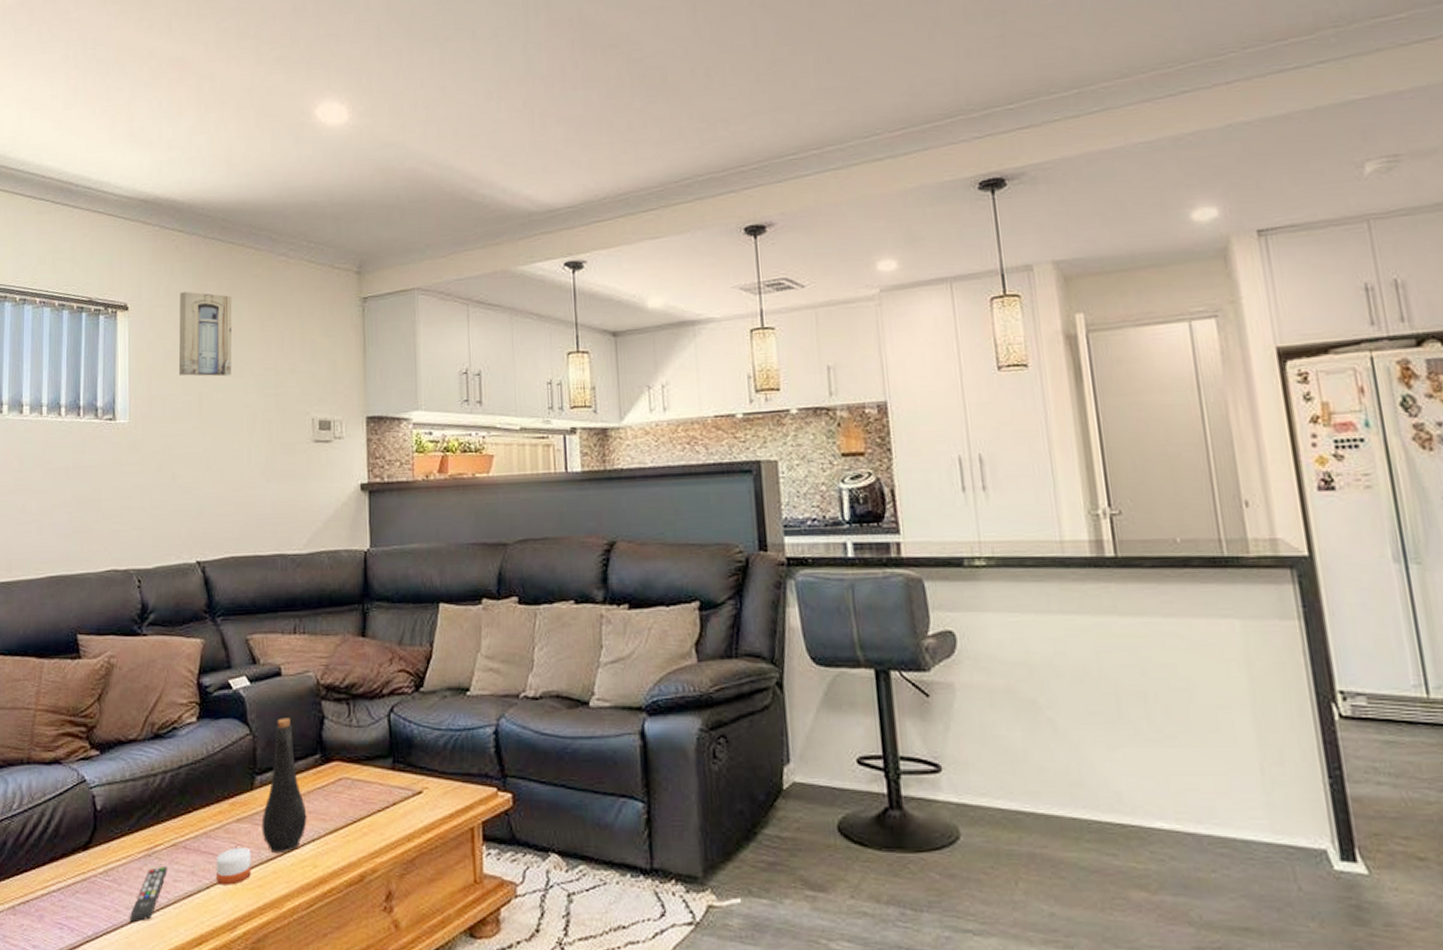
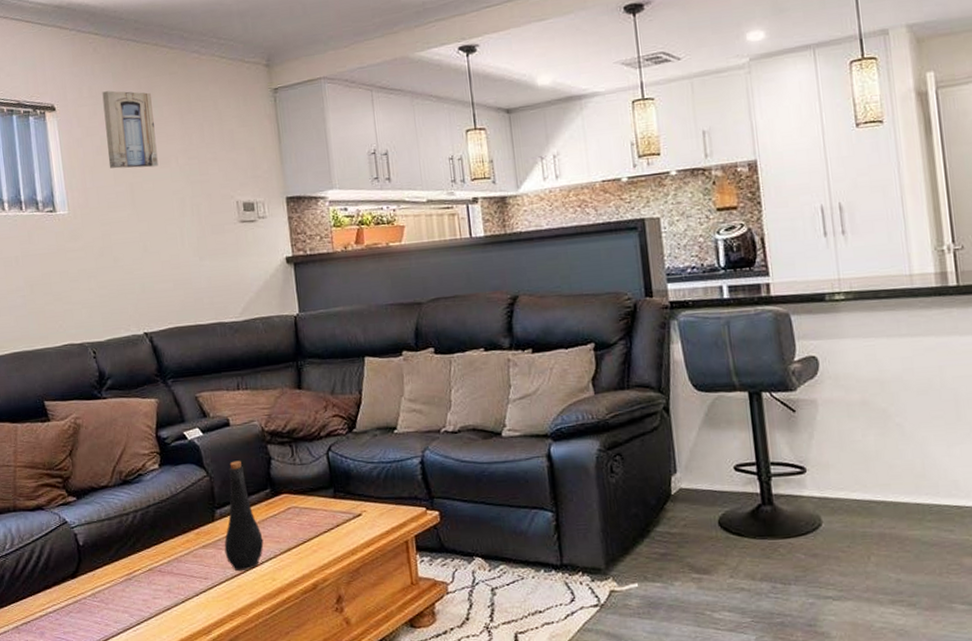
remote control: present [130,865,168,923] -> none [119,586,147,634]
candle: present [216,847,251,885] -> none [188,568,219,599]

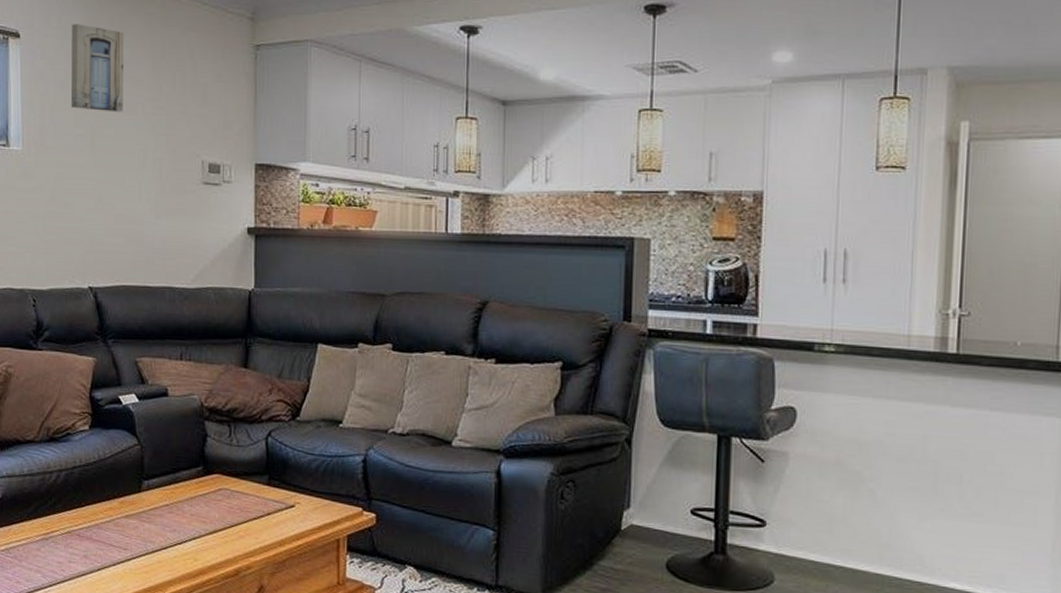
bottle: present [224,460,264,572] -> none [148,433,189,547]

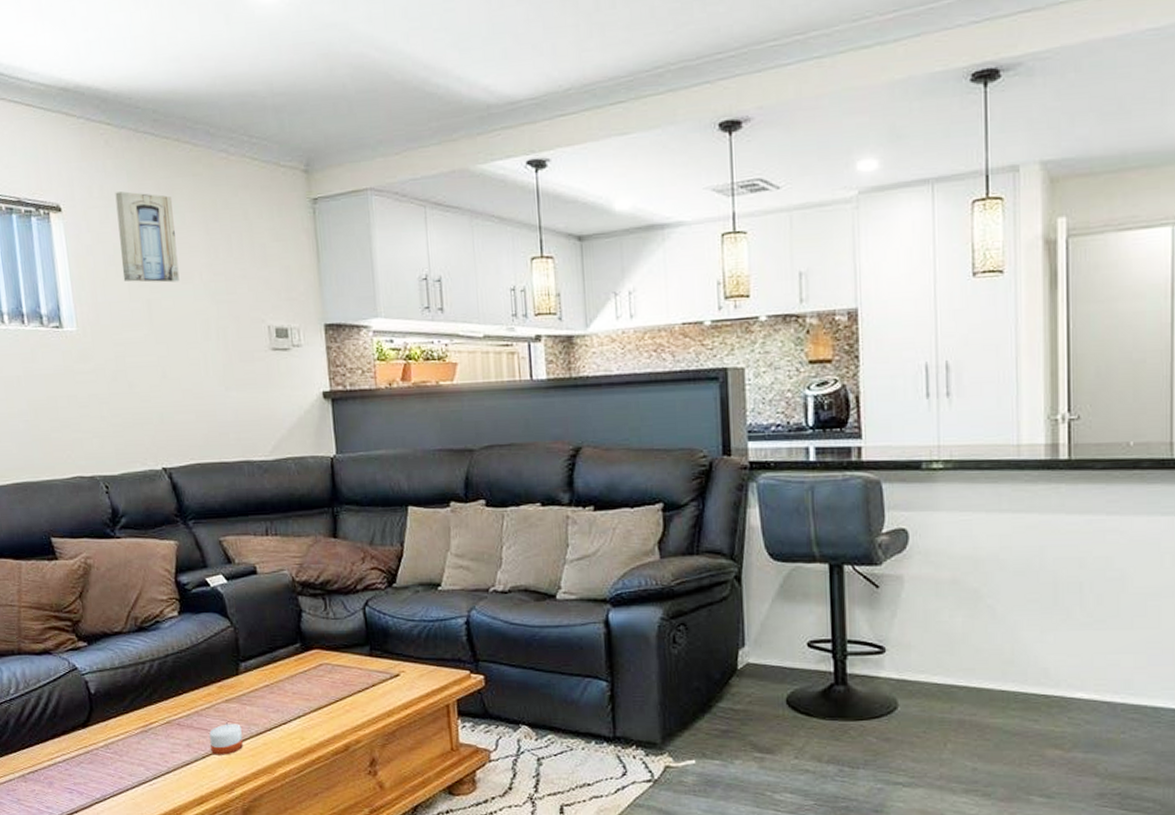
candle: none [107,538,138,570] -> present [209,724,243,755]

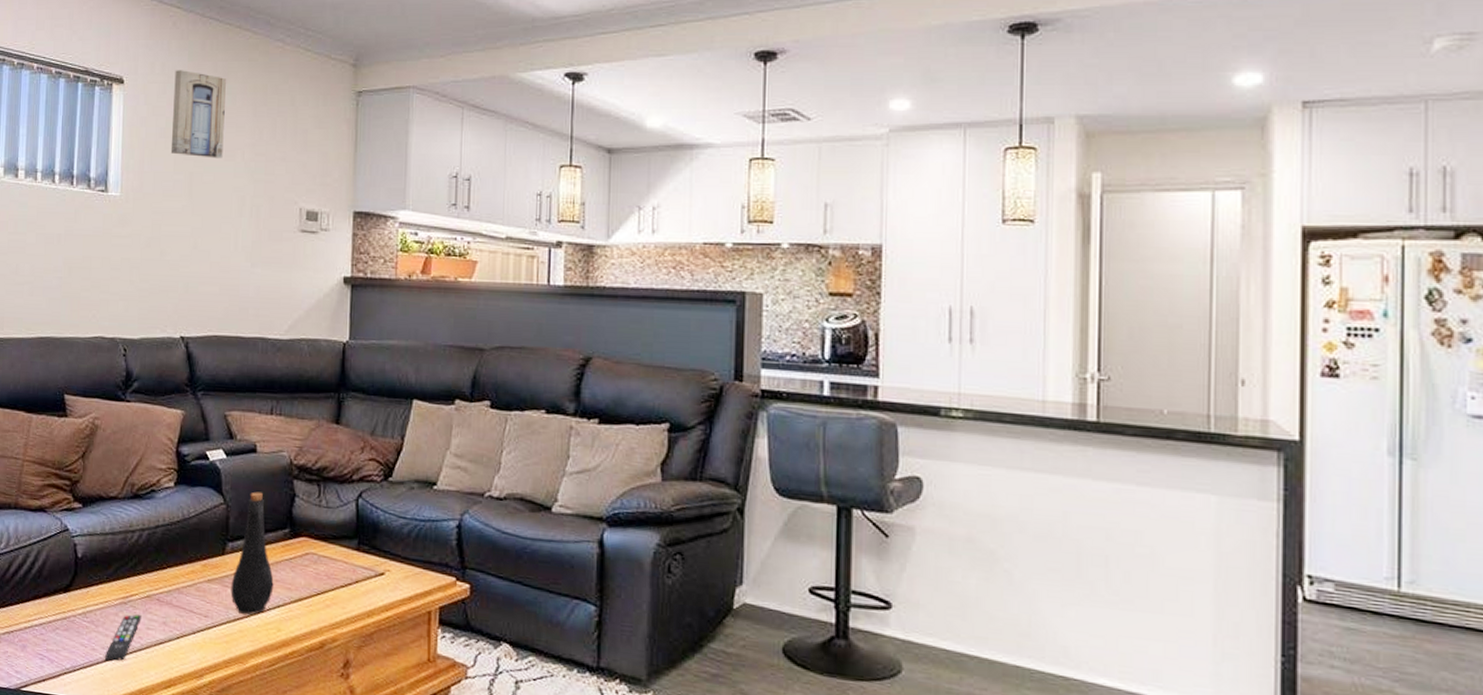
remote control: none [134,739,165,787] -> present [105,614,142,662]
candle: present [209,724,243,755] -> none [186,605,219,639]
bottle: none [249,611,292,729] -> present [230,491,274,615]

